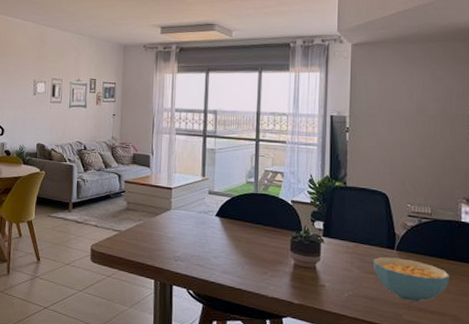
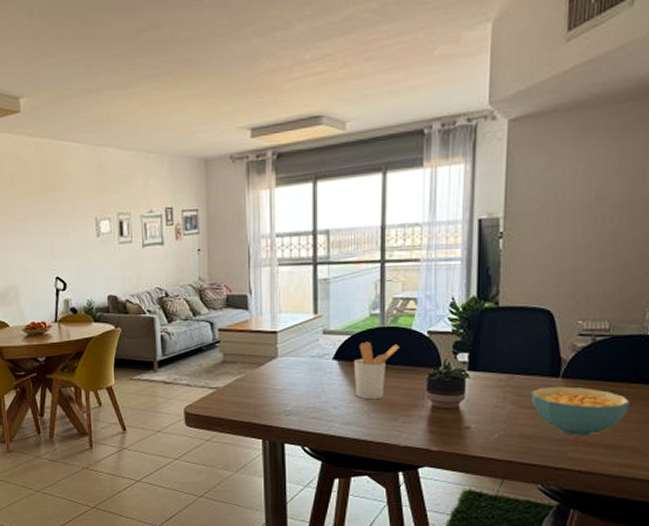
utensil holder: none [232,204,269,253] -> present [353,341,399,399]

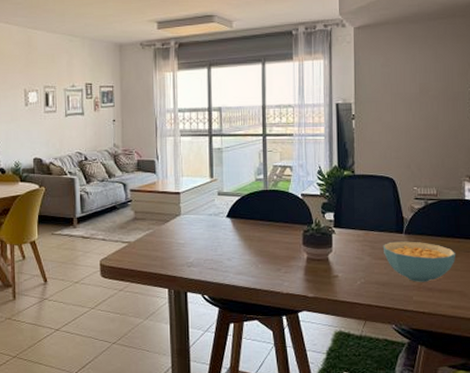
utensil holder: present [353,341,399,399] -> none [243,202,280,252]

